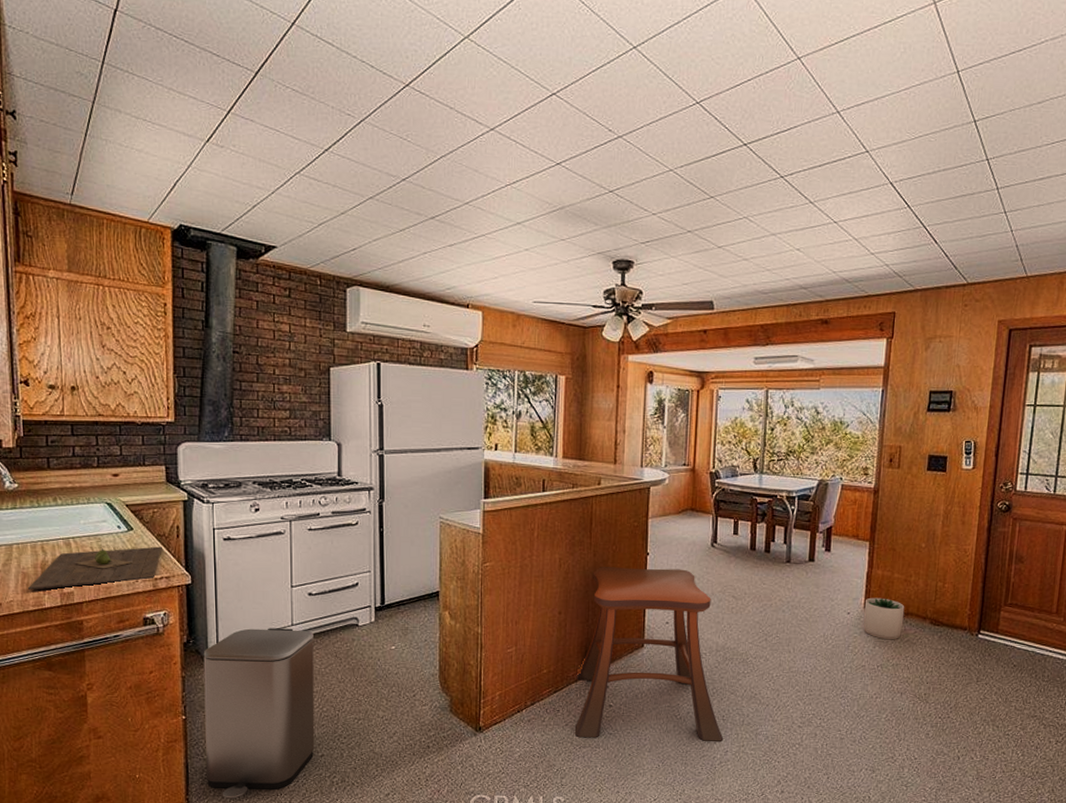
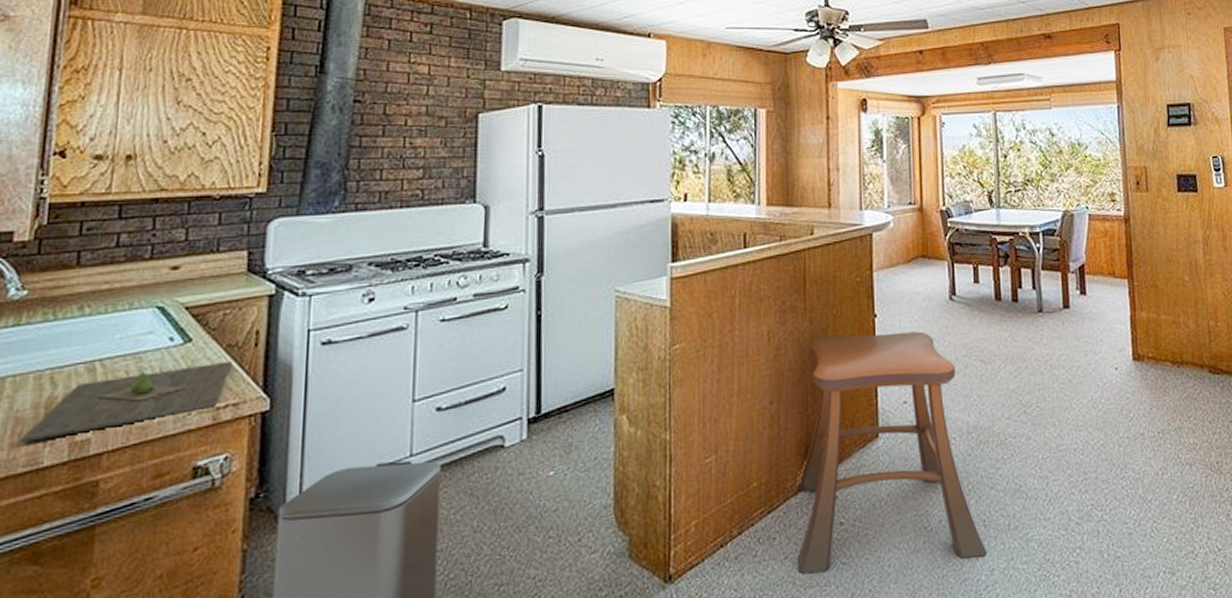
planter: present [863,597,905,640] -> none [1132,345,1180,398]

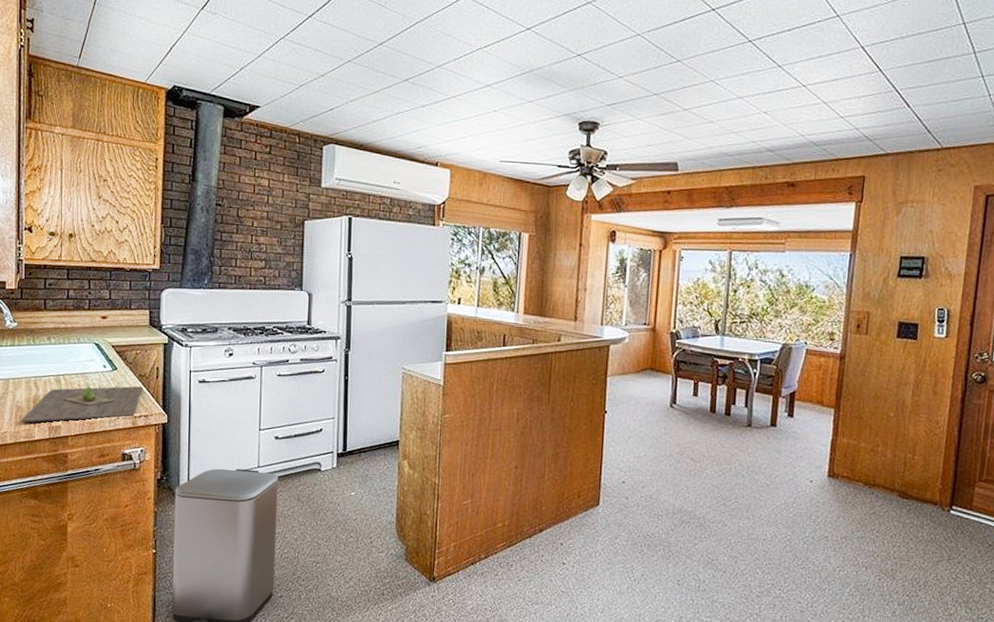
stool: present [795,331,988,575] -> none [528,423,679,606]

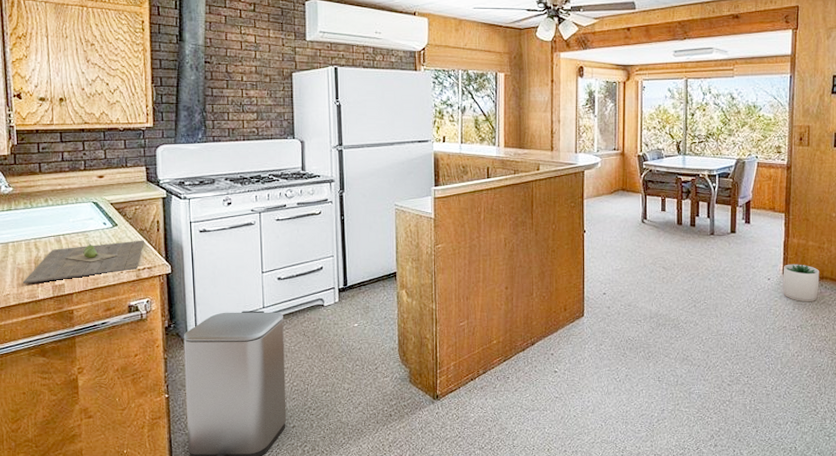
planter: none [827,466,871,512] -> present [782,264,820,302]

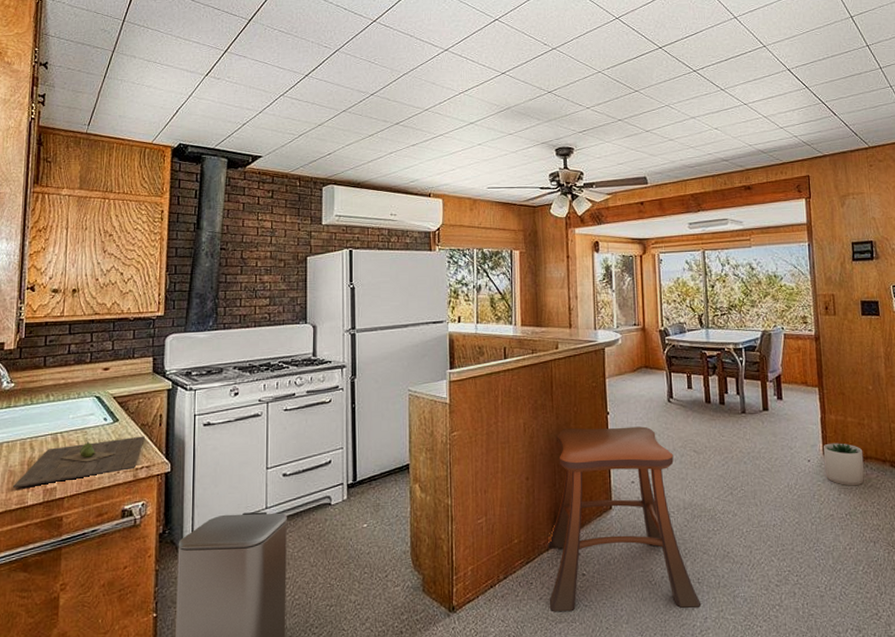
stool: none [523,244,660,402] -> present [547,426,702,612]

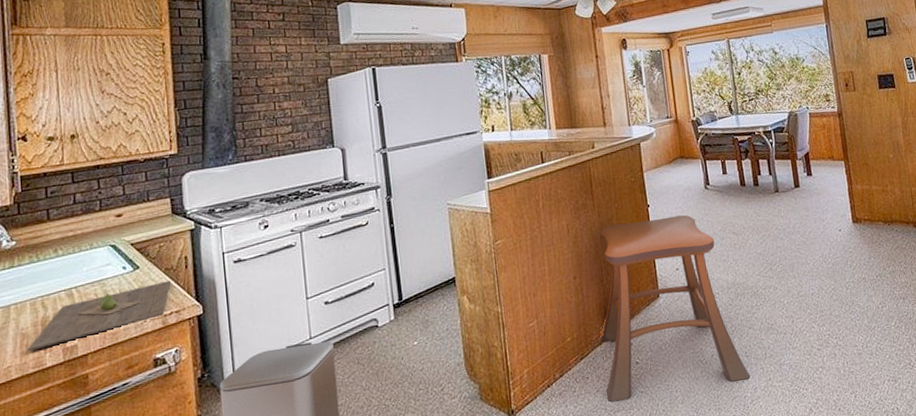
planter: present [823,443,865,486] -> none [852,210,891,250]

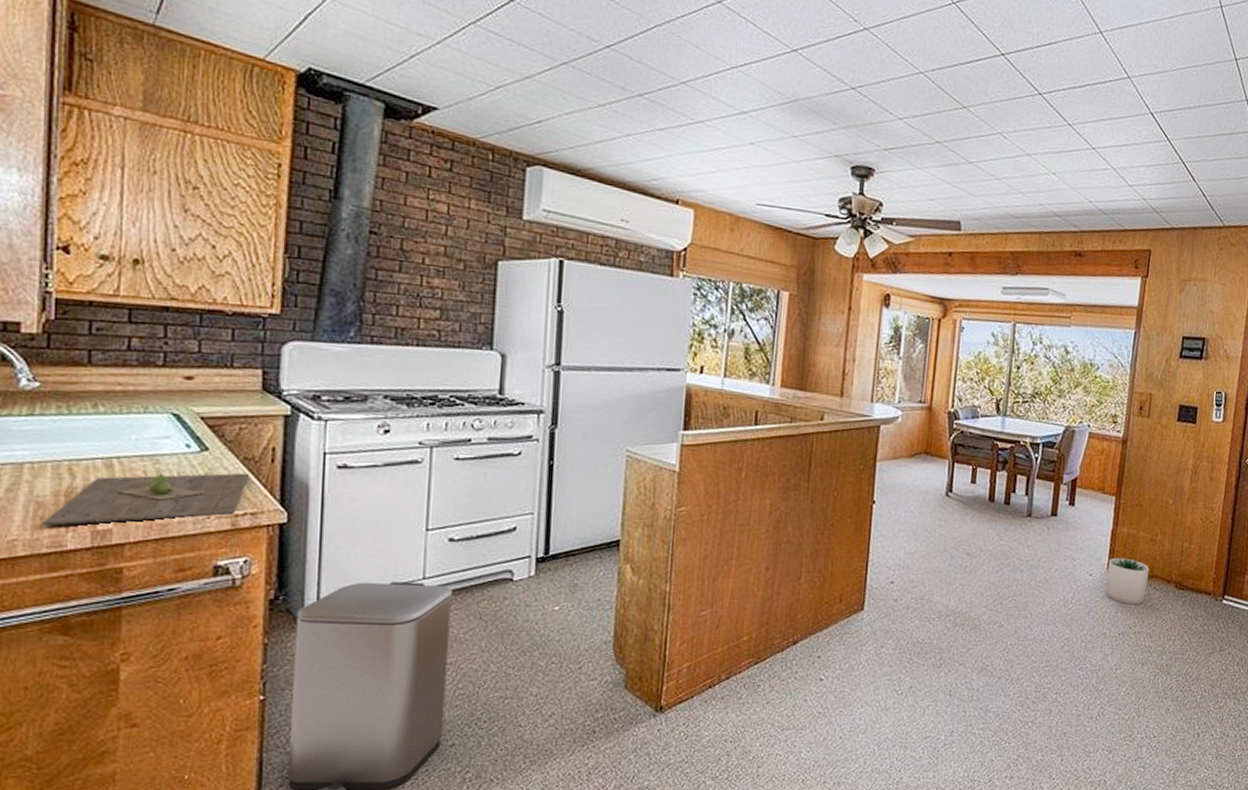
stool: present [599,214,751,402] -> none [778,515,950,720]
planter: none [852,210,891,250] -> present [1106,557,1150,605]

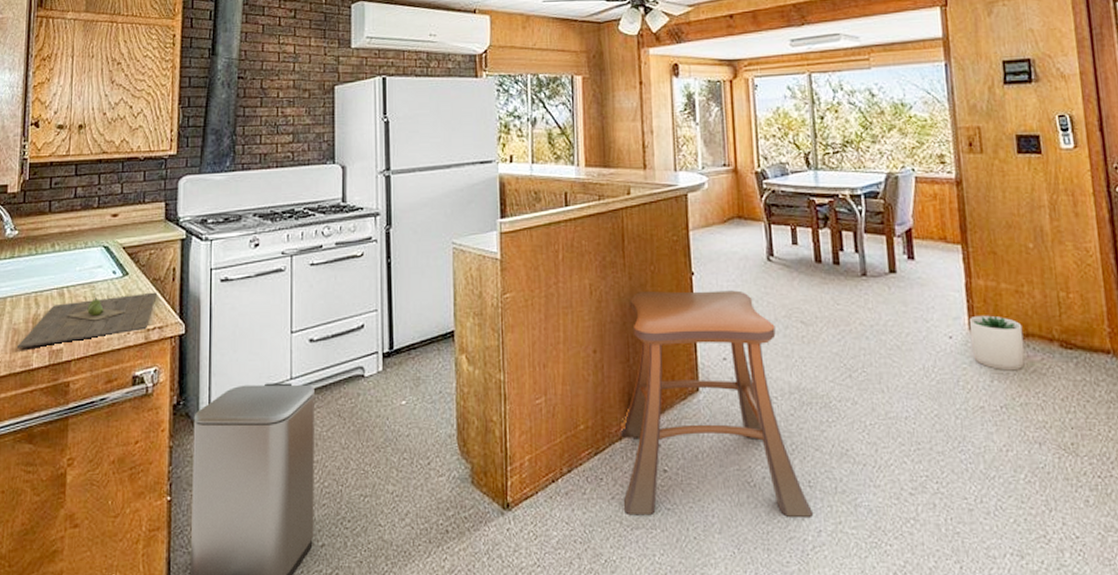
stool: none [778,515,950,720] -> present [620,290,814,517]

